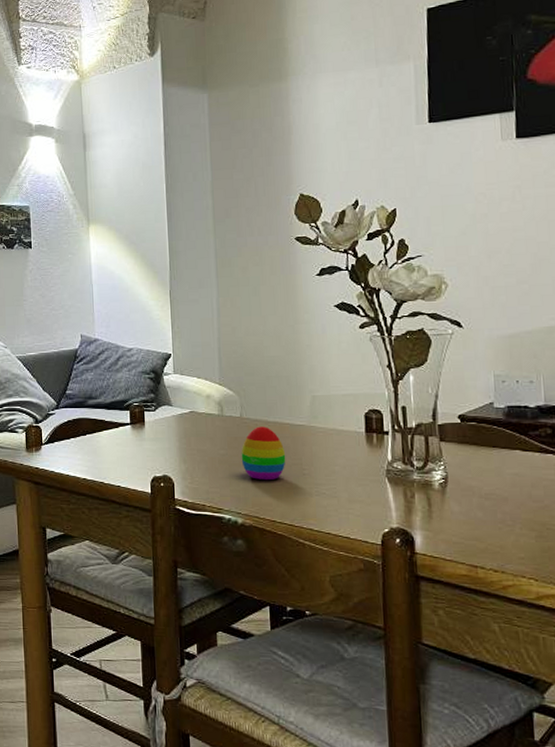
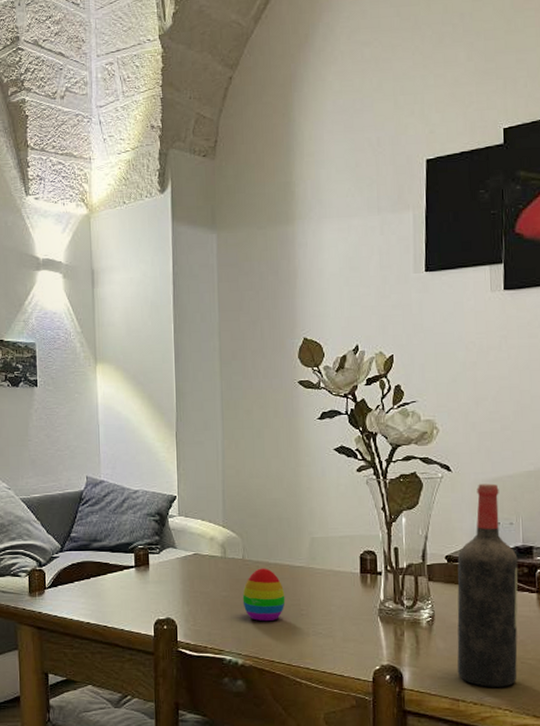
wine bottle: none [471,339,543,554] -> present [457,483,518,687]

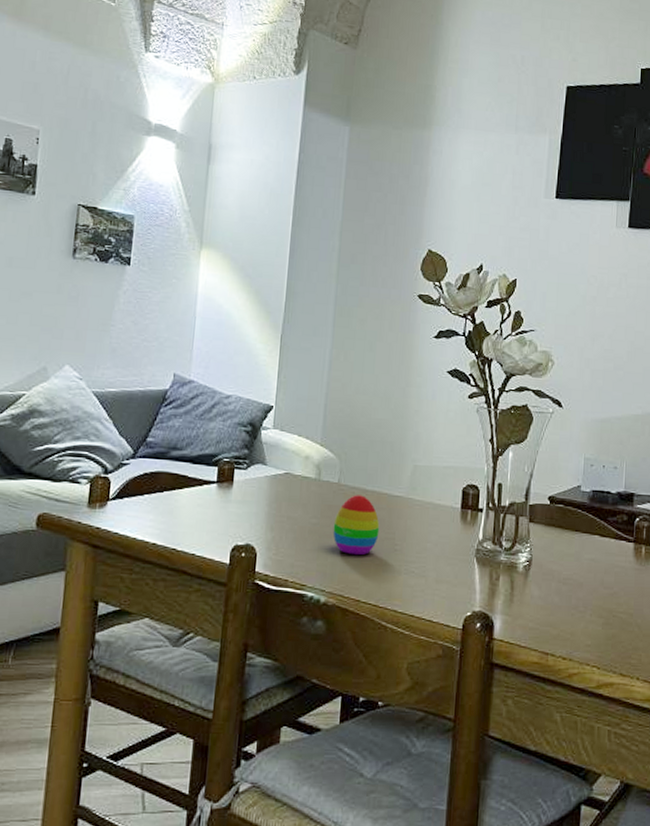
wine bottle: present [457,483,518,687] -> none [549,423,619,642]

